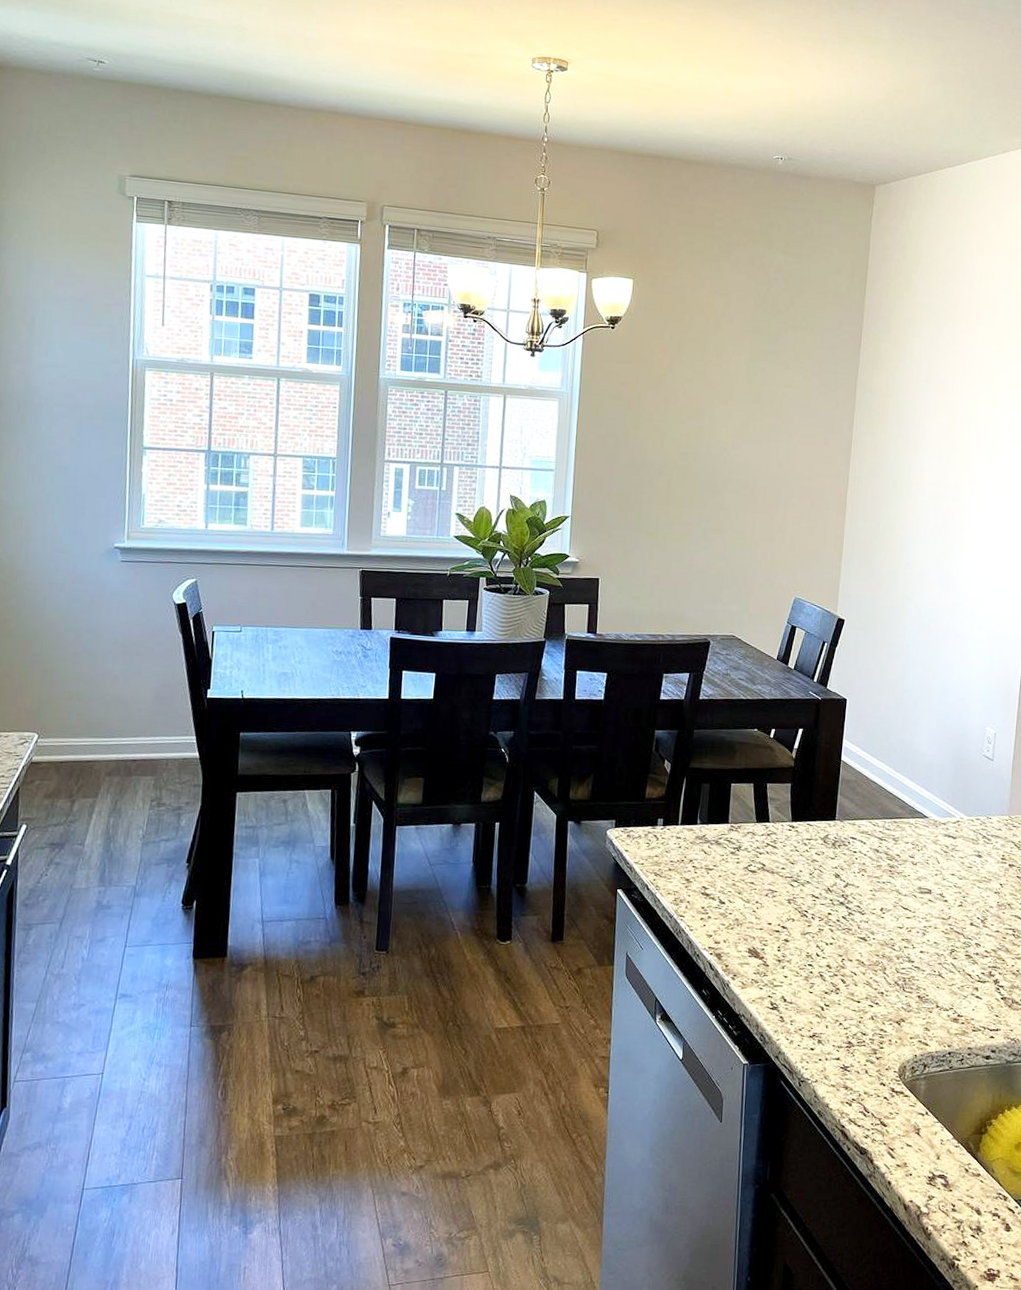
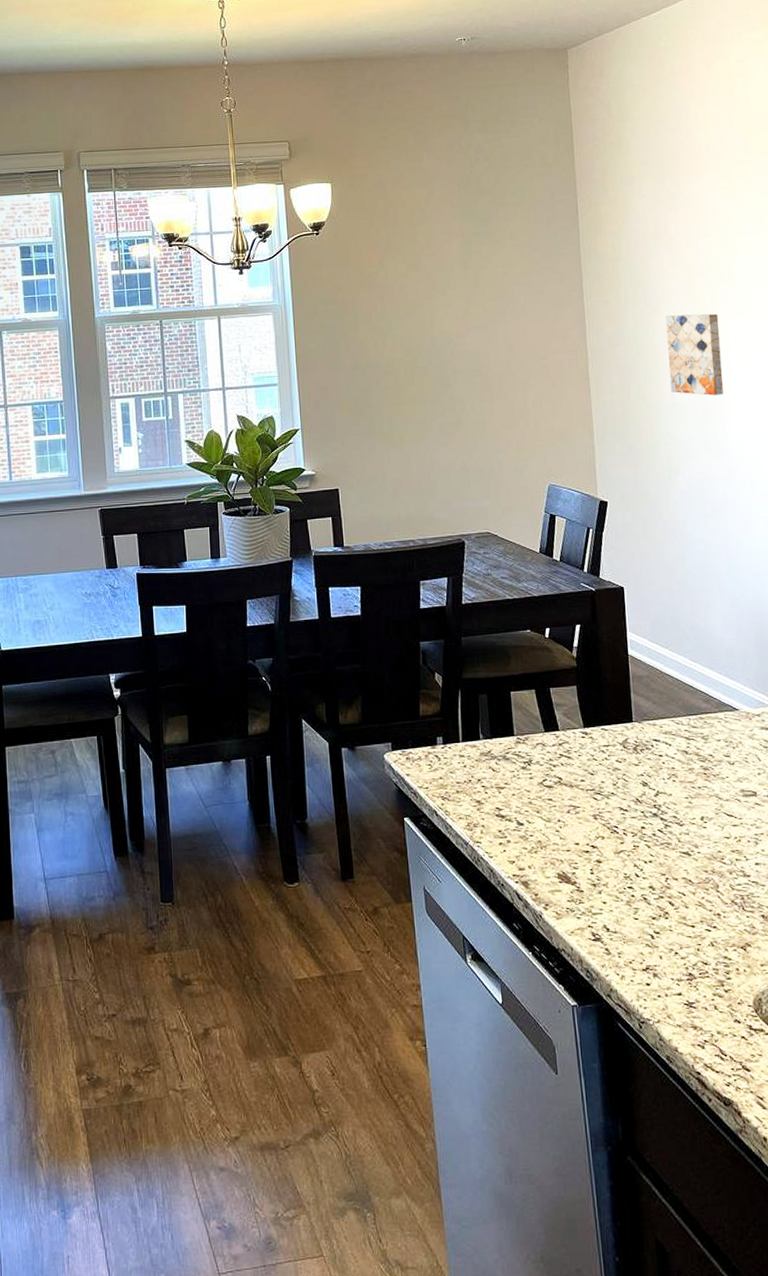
wall art: none [917,455,970,535] -> present [665,313,724,396]

